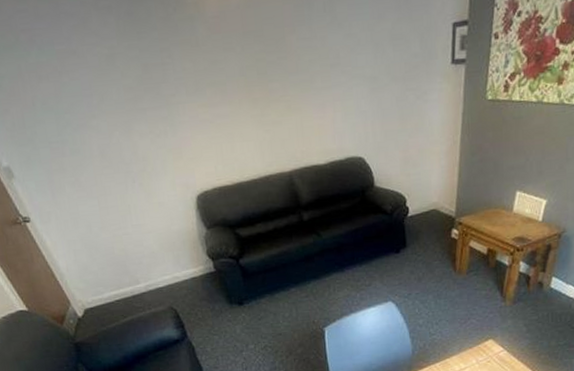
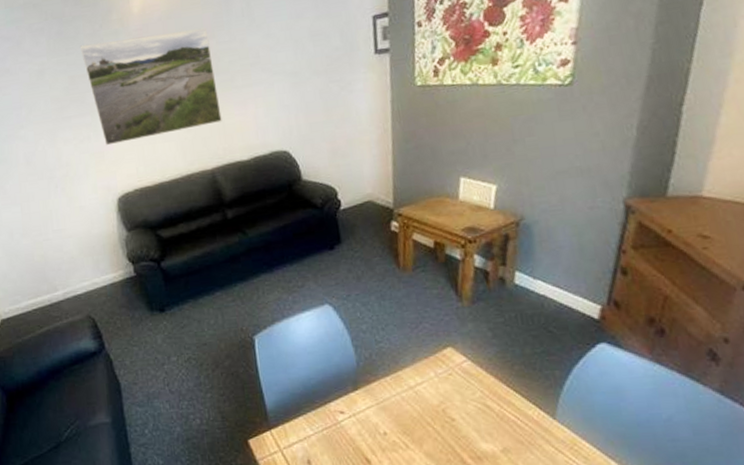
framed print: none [152,21,301,142] -> present [80,27,222,146]

